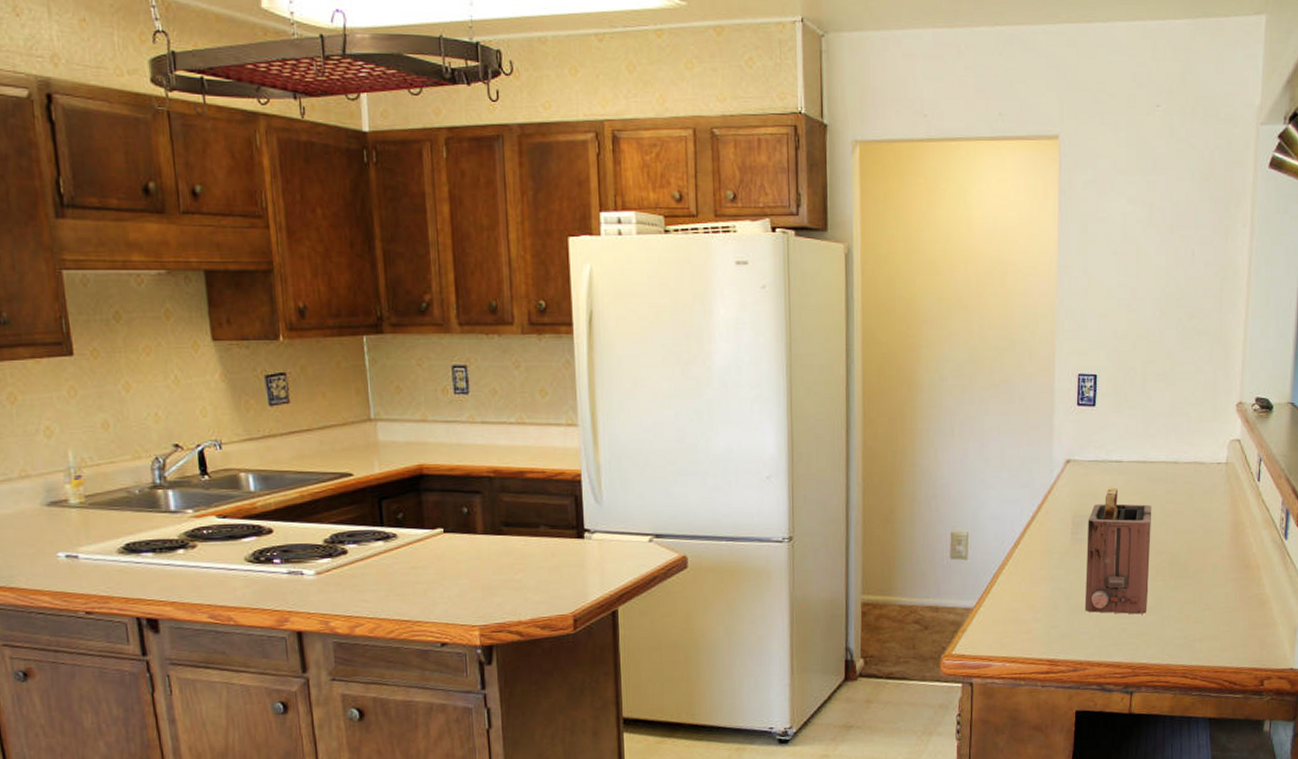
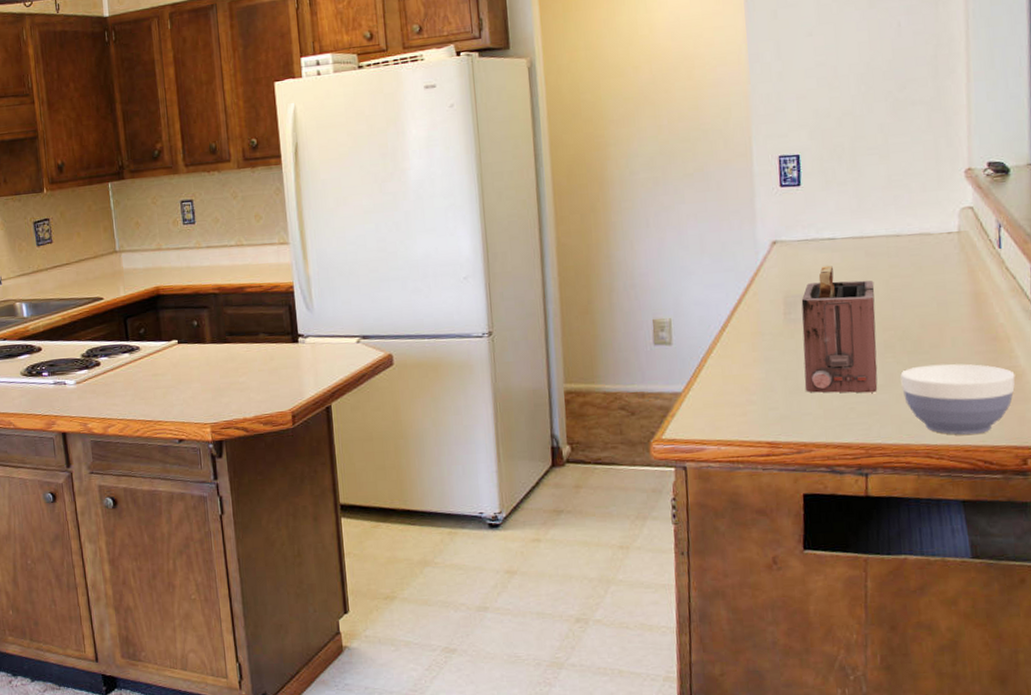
bowl: none [1167,589,1261,657] -> present [900,364,1015,435]

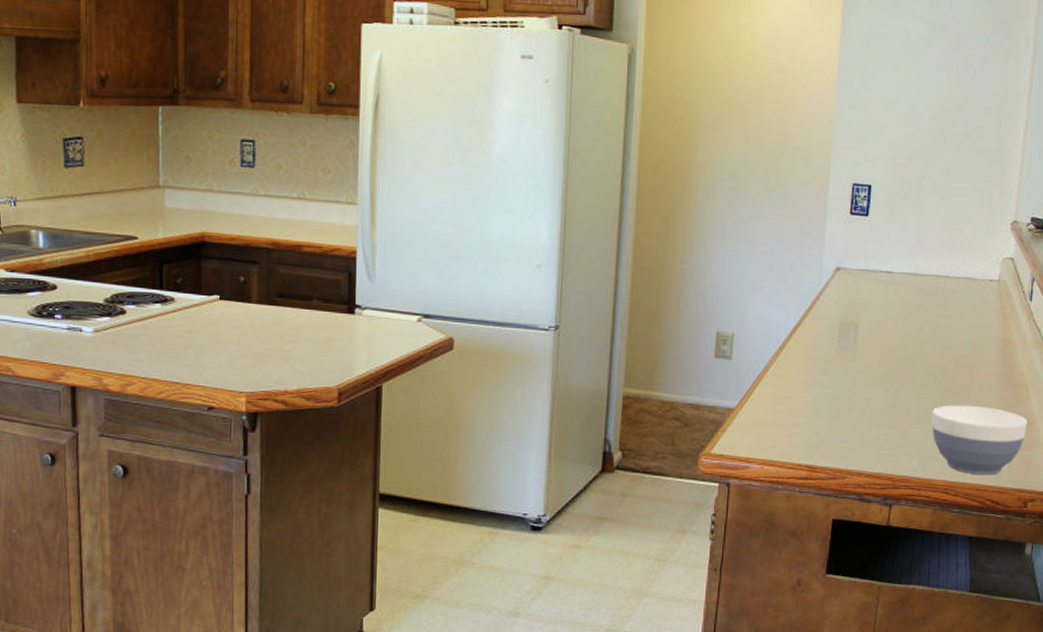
toaster: present [801,265,878,393] -> none [847,297,921,426]

